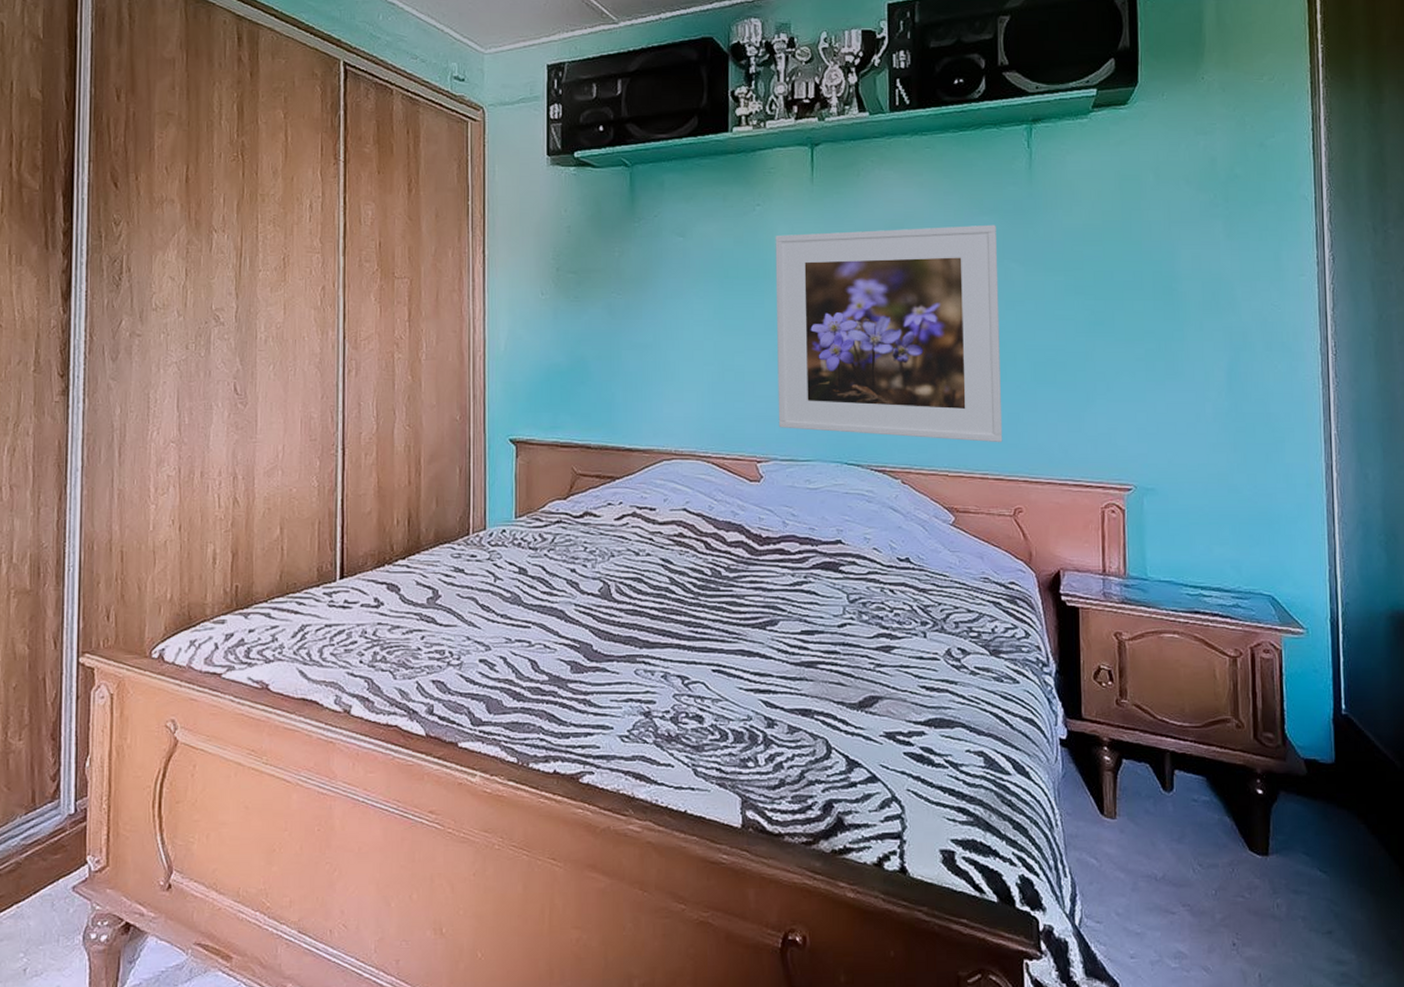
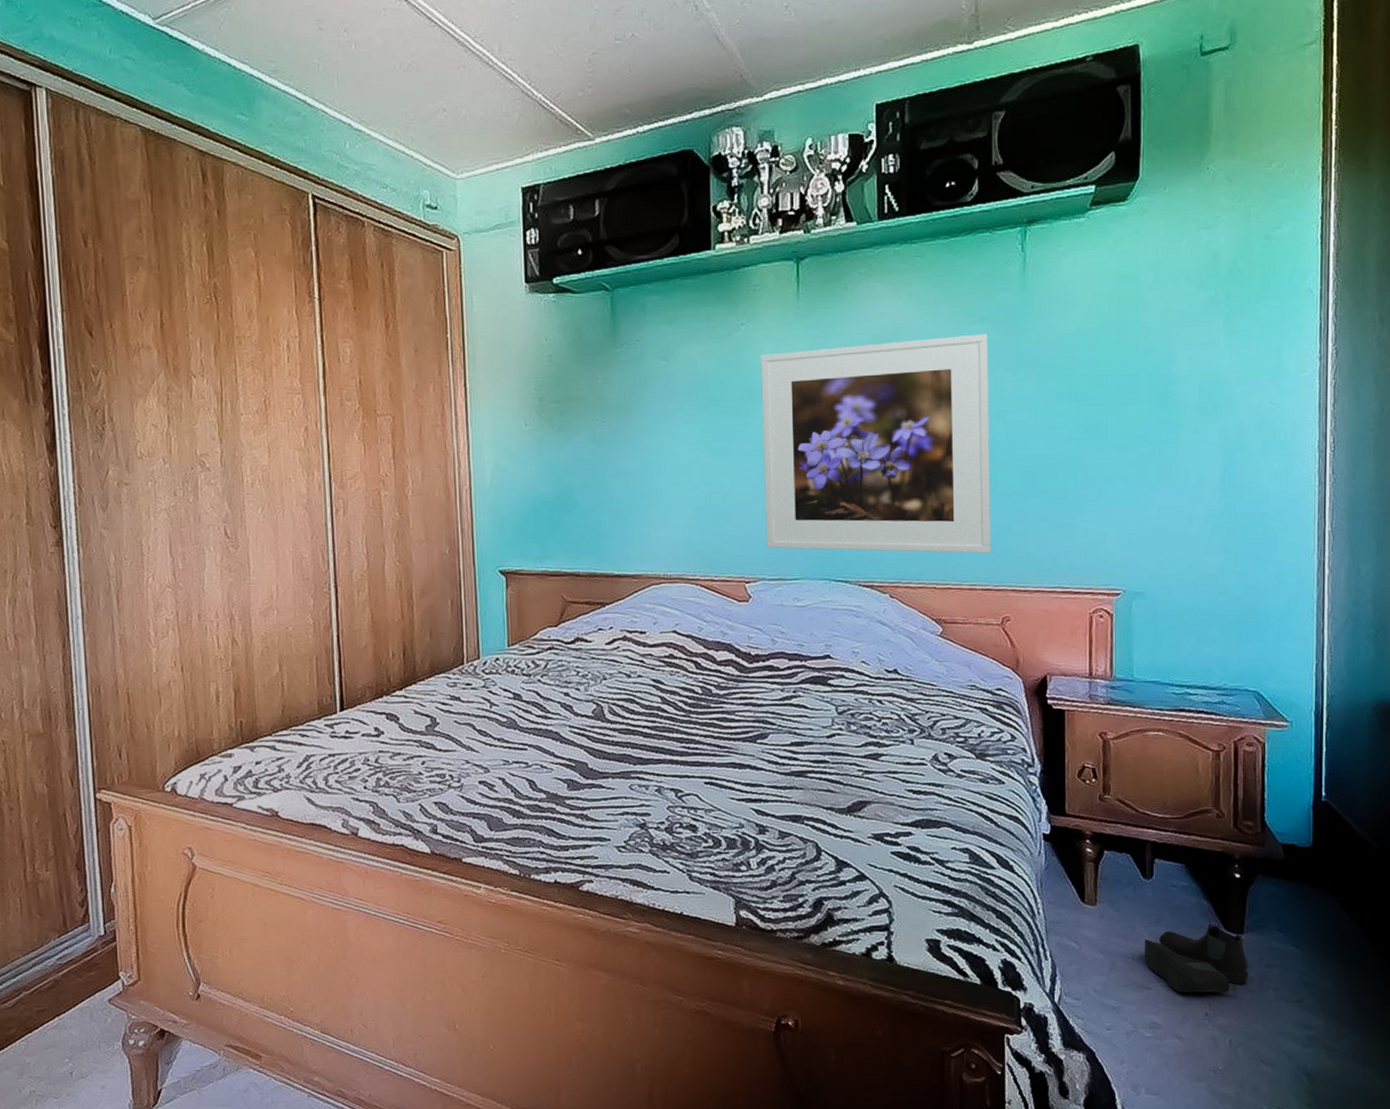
boots: none [1166,841,1276,922] -> present [1144,922,1248,993]

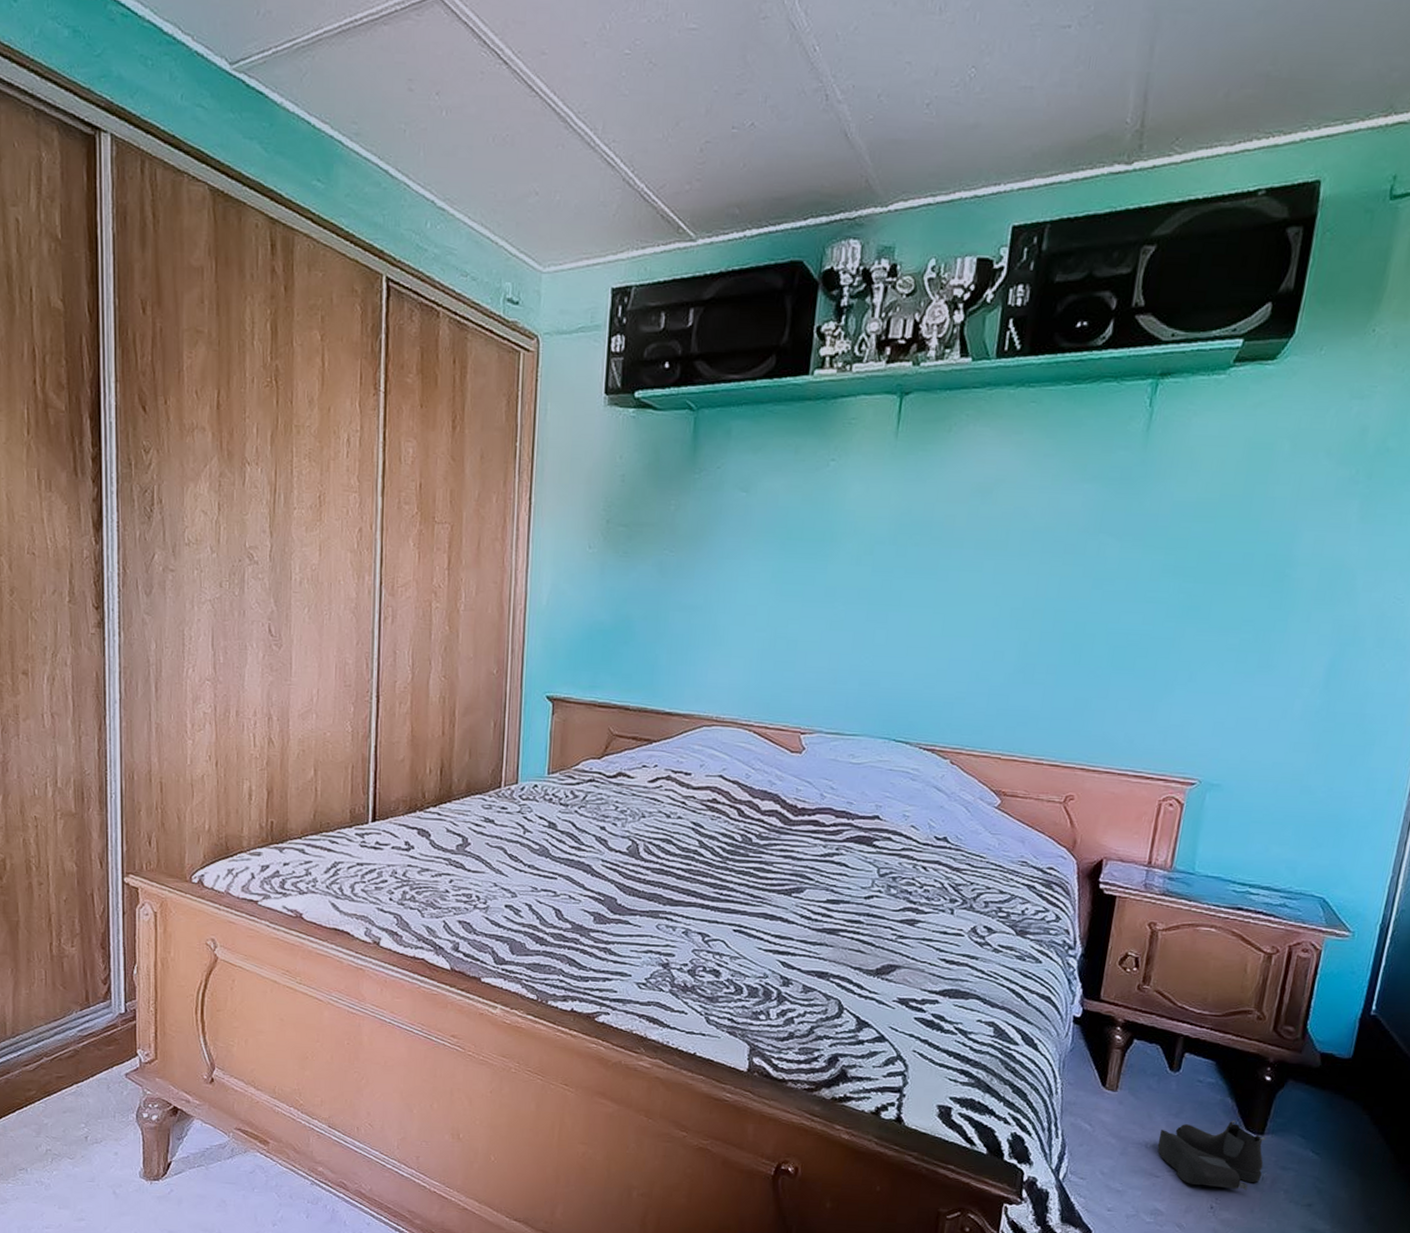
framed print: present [760,333,992,554] -> none [827,493,1097,729]

